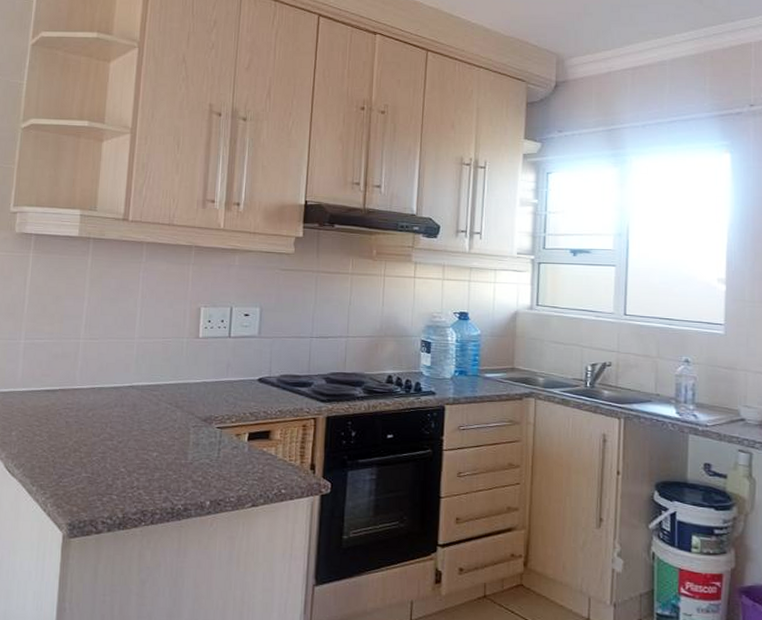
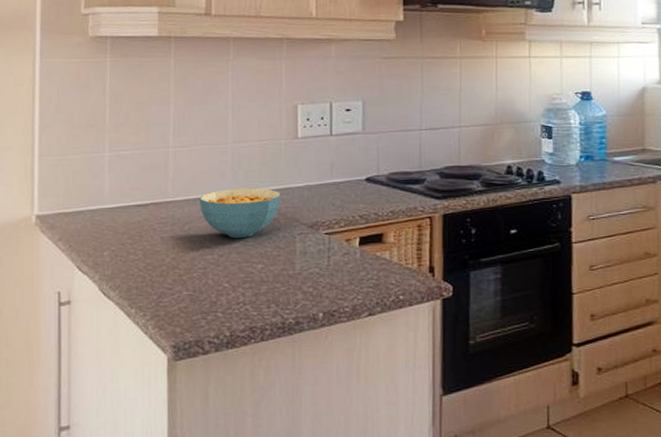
cereal bowl: none [104,380,179,427] -> present [200,187,281,238]

